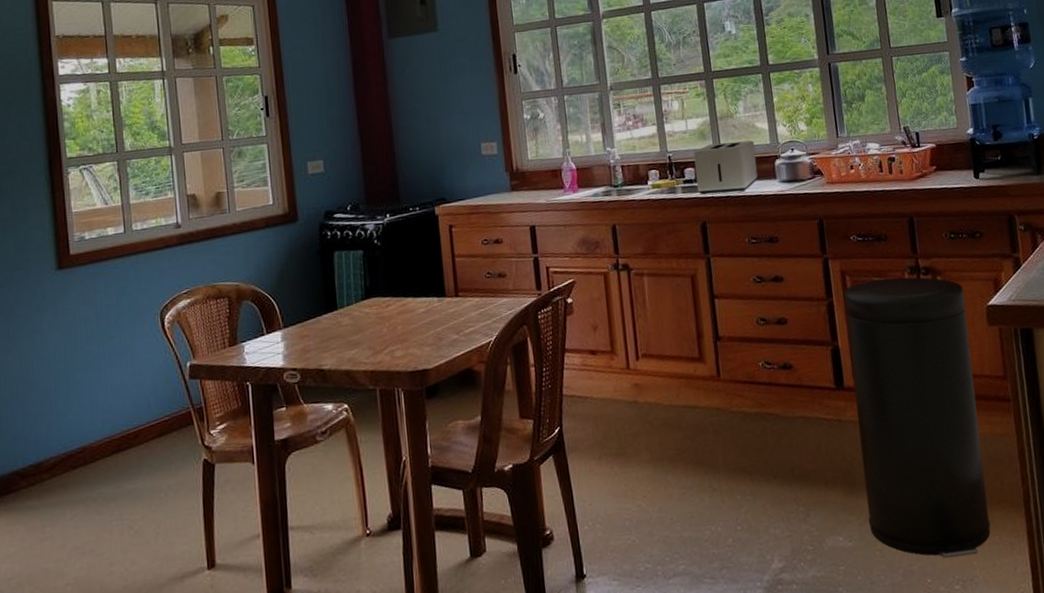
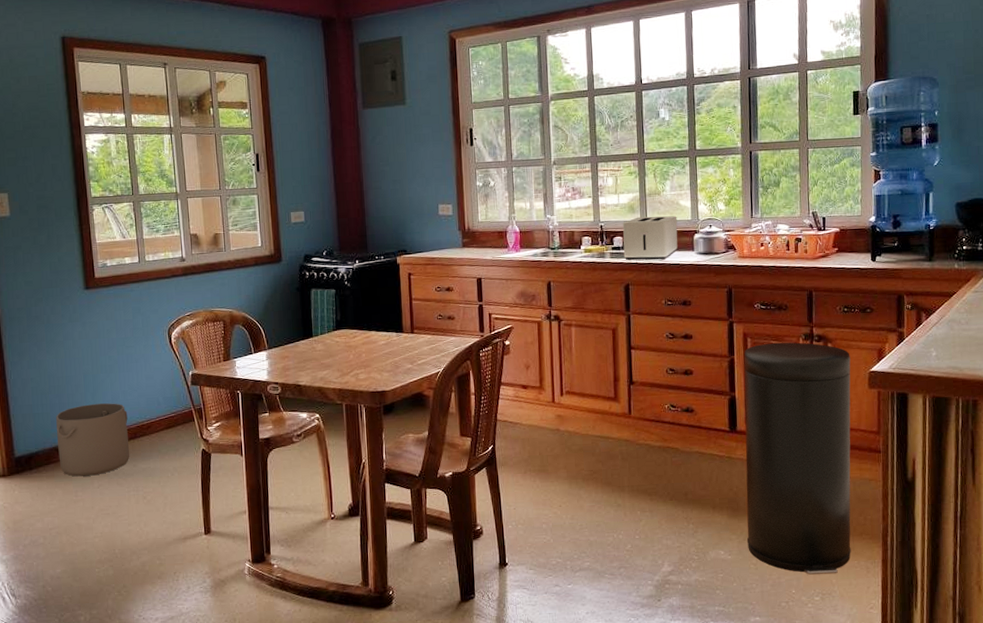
bucket: none [19,408,113,507] -> present [56,403,130,477]

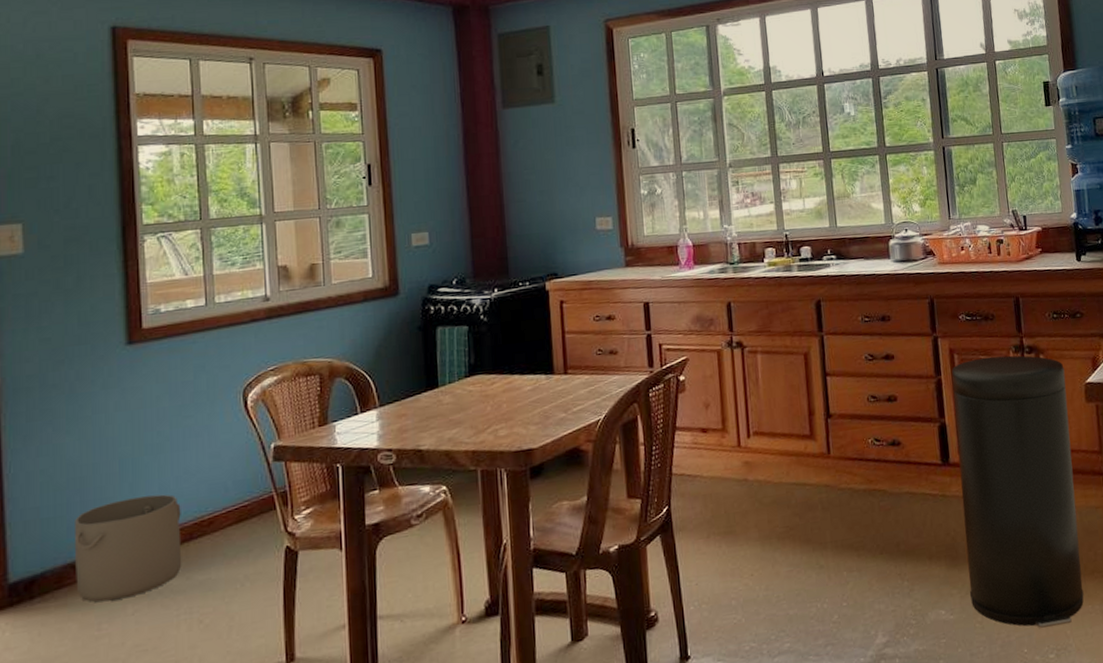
toaster: present [622,216,678,261] -> none [810,220,872,274]

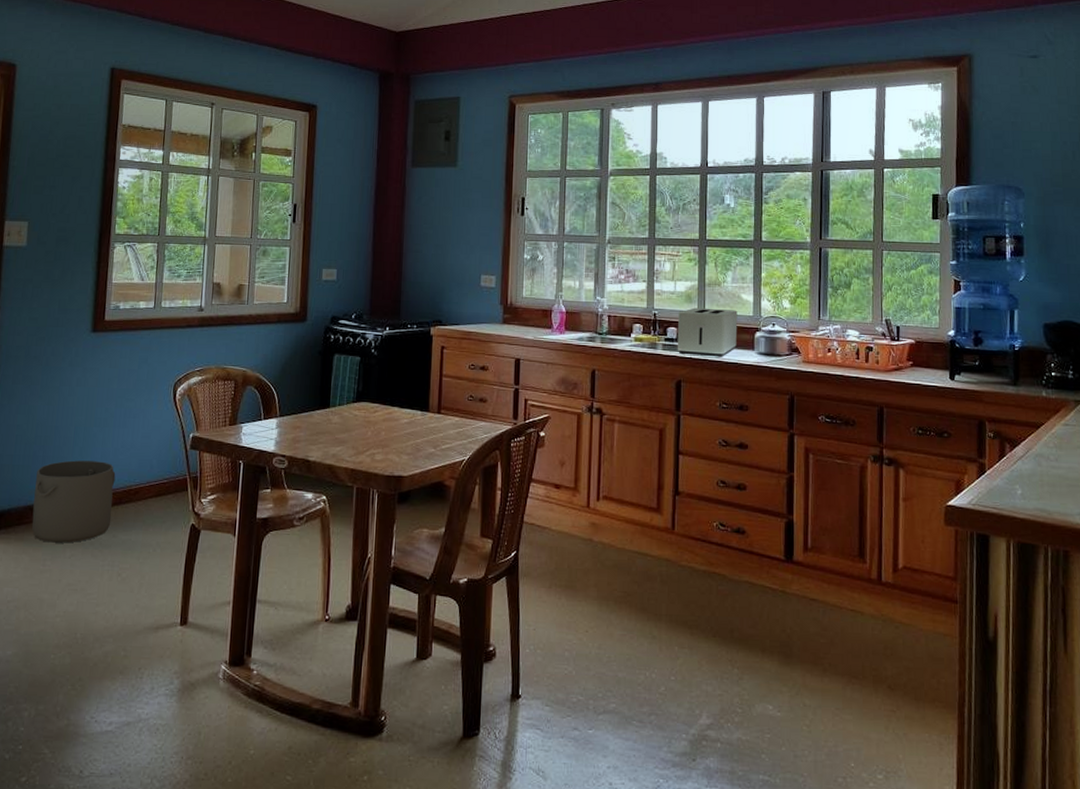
toaster: none [810,220,872,274] -> present [676,307,738,357]
pedal bin: present [951,355,1084,629] -> none [799,462,925,748]

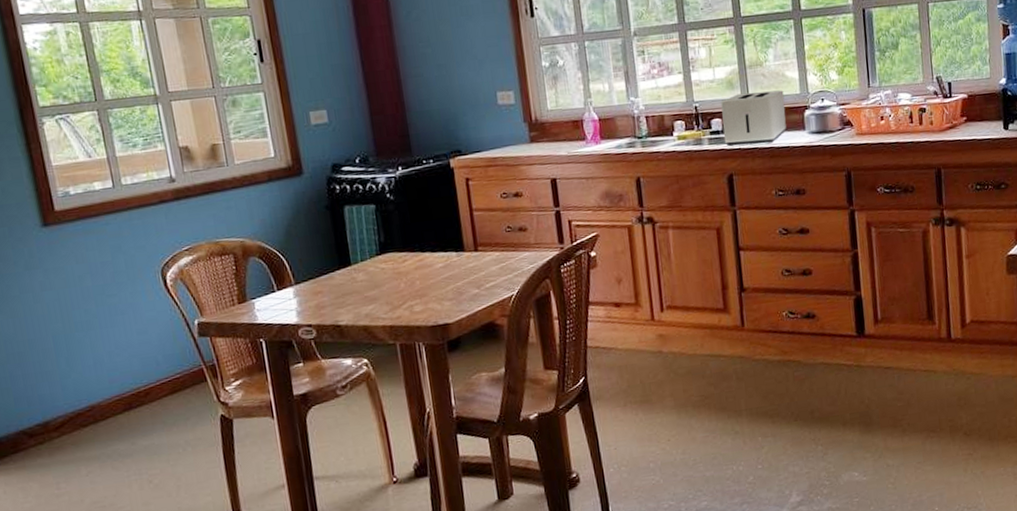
bucket: present [32,460,116,543] -> none [20,367,126,465]

